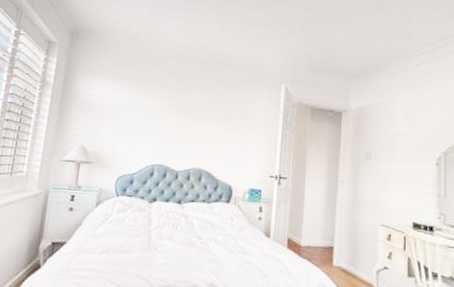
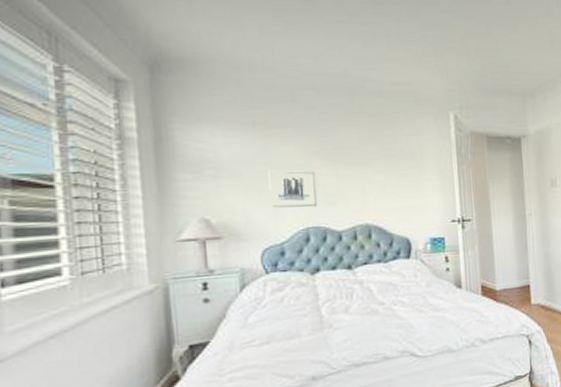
wall art: none [130,116,168,149] -> present [268,170,318,208]

